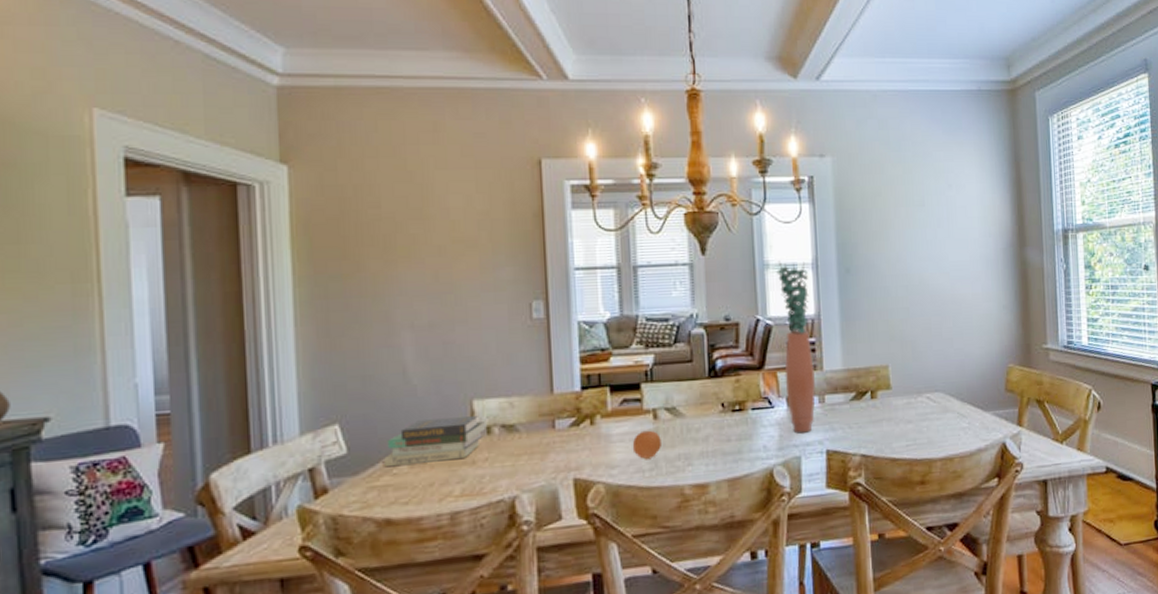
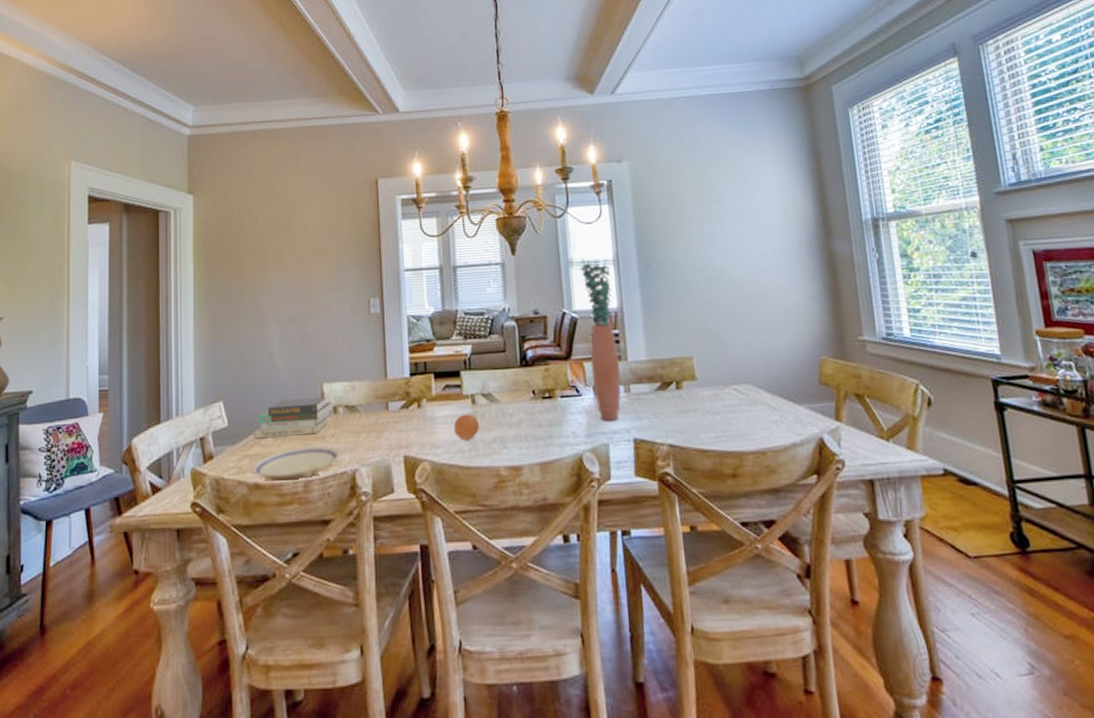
plate: none [382,471,496,515] -> present [253,445,340,481]

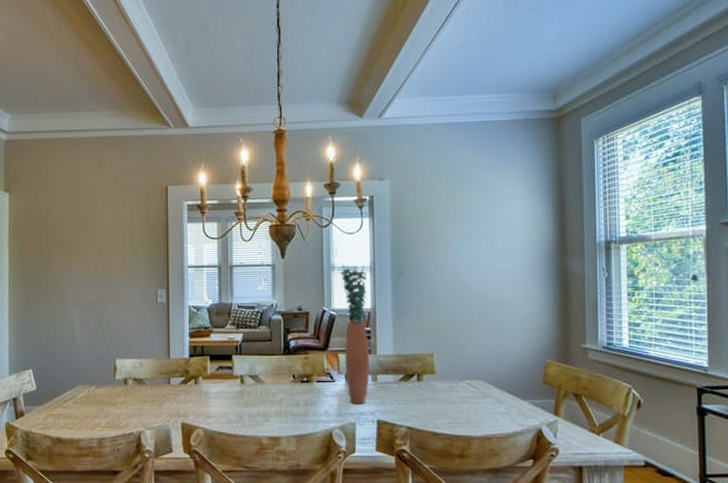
plate: present [253,445,340,481] -> none [56,410,129,438]
books: present [255,397,334,439] -> none [58,371,124,402]
fruit: present [453,414,479,440] -> none [224,391,246,413]

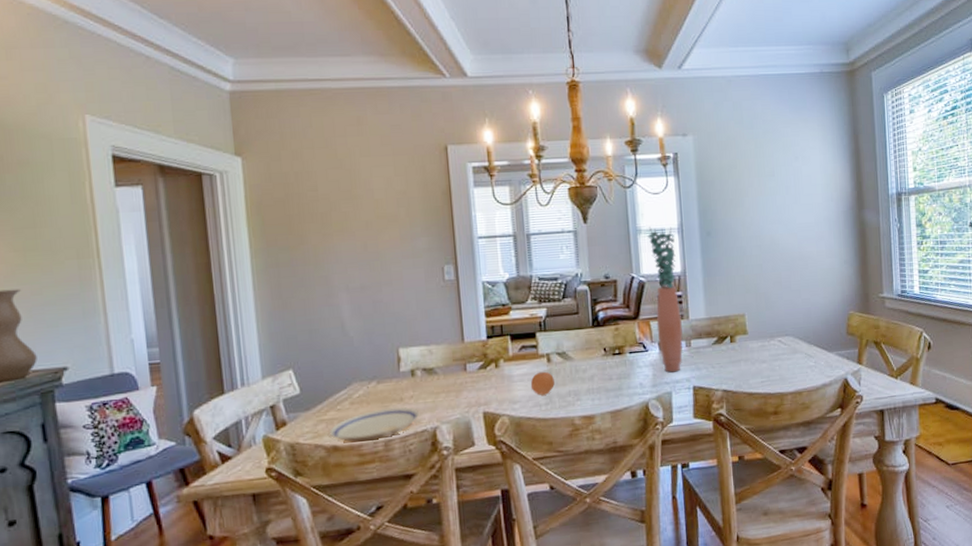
plate: none [56,410,129,438] -> present [330,406,420,443]
fruit: none [224,391,246,413] -> present [530,371,555,395]

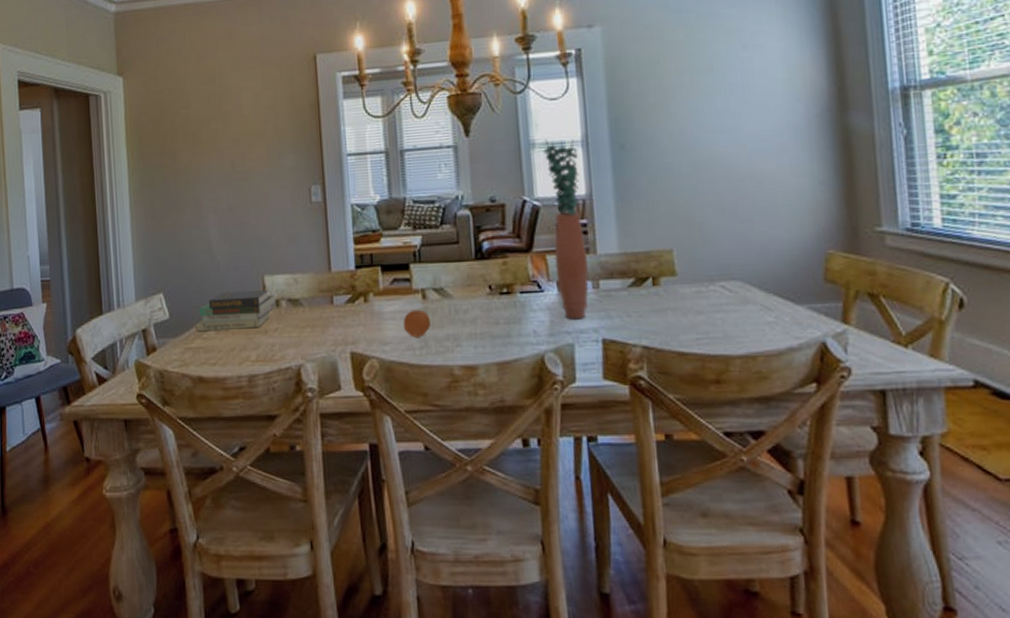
books: none [329,361,411,404] -> present [196,290,276,332]
plate: present [330,406,420,443] -> none [196,339,284,376]

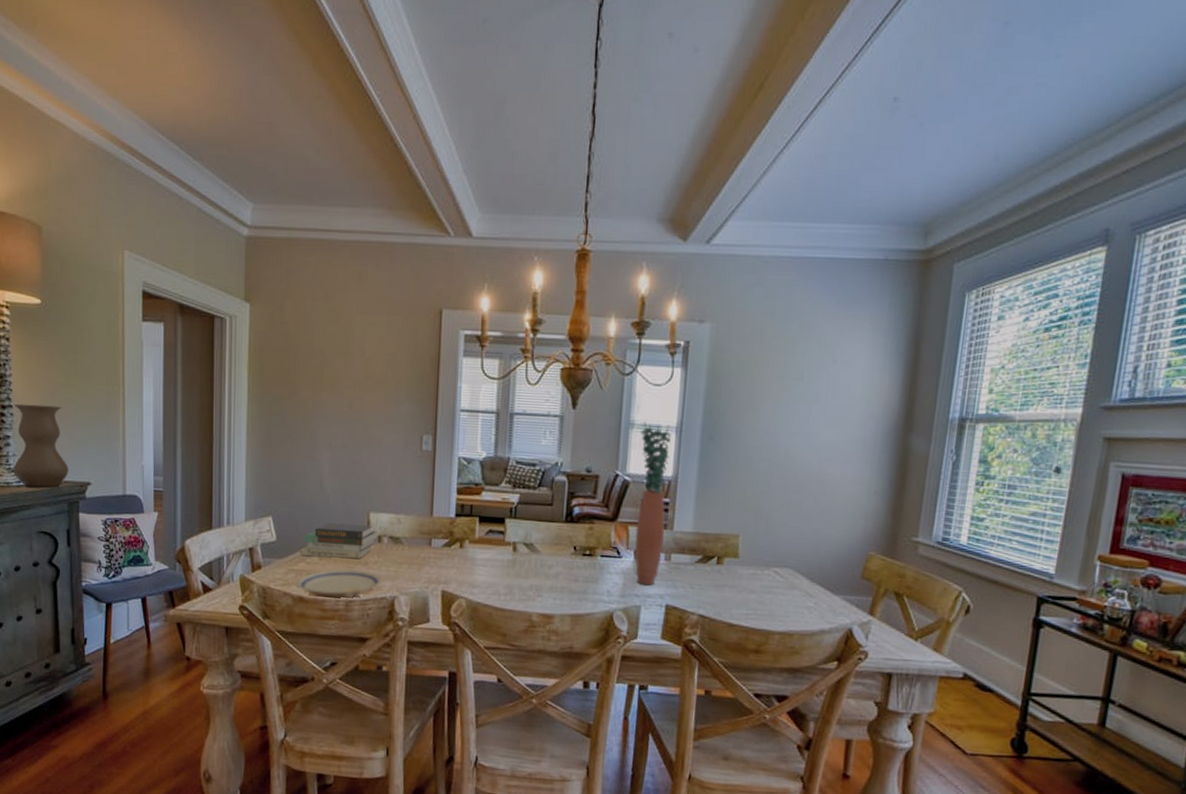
plate: none [196,339,284,376] -> present [298,568,381,599]
fruit: present [403,309,431,337] -> none [492,559,517,585]

